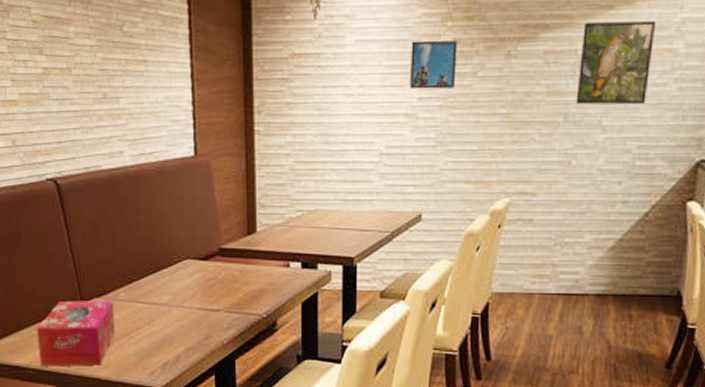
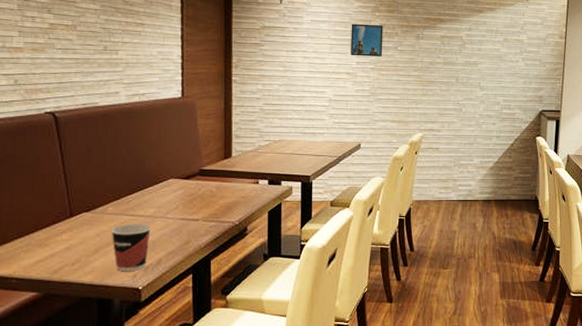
tissue box: present [37,300,115,367] -> none [23,214,102,275]
cup: none [124,313,167,368] -> present [111,224,151,271]
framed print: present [576,20,657,105] -> none [463,19,510,74]

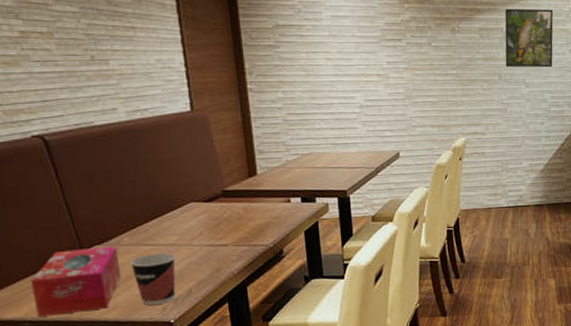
tissue box: none [23,214,102,275] -> present [31,245,121,317]
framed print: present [351,23,383,57] -> none [377,17,416,55]
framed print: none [463,19,510,74] -> present [504,8,554,68]

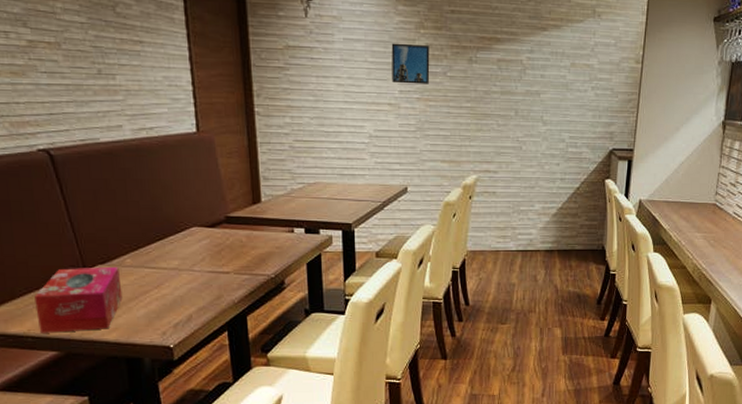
cup: present [130,253,176,305] -> none [131,277,177,328]
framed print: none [377,17,416,55] -> present [391,43,430,84]
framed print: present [504,8,554,68] -> none [523,39,578,105]

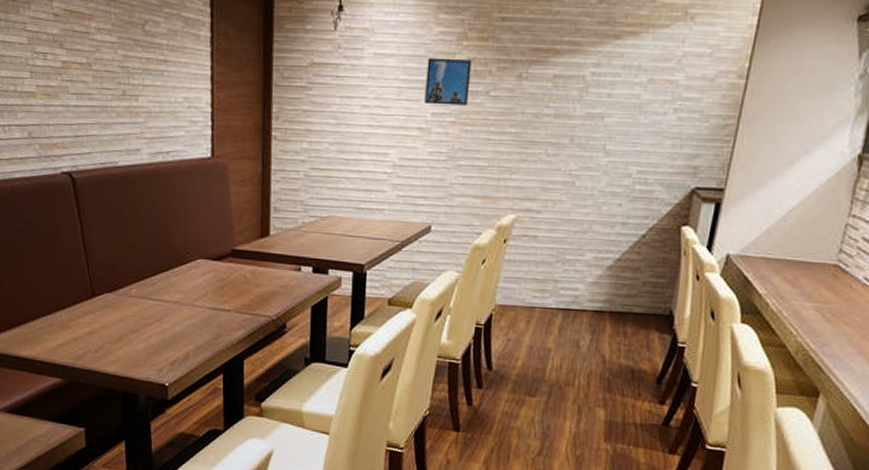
tissue box: present [34,266,123,333] -> none [46,294,125,360]

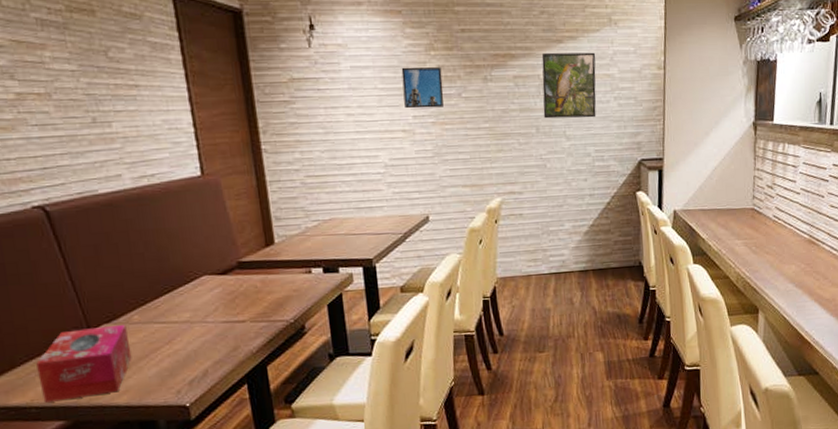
tissue box: none [46,294,125,360] -> present [36,324,132,403]
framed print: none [581,49,660,132] -> present [541,52,596,119]

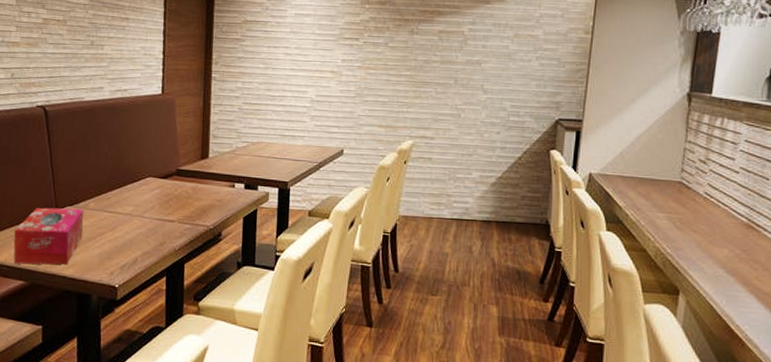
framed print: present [401,66,444,109] -> none [336,17,373,54]
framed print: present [541,52,596,119] -> none [463,11,522,75]

